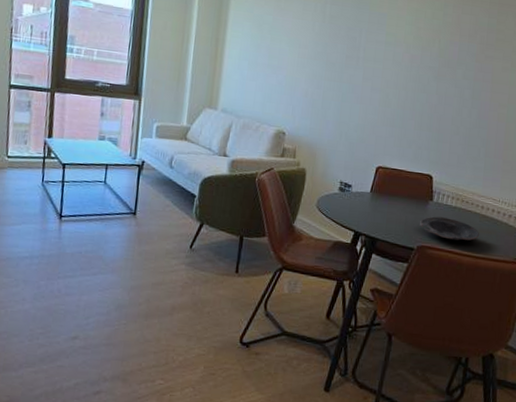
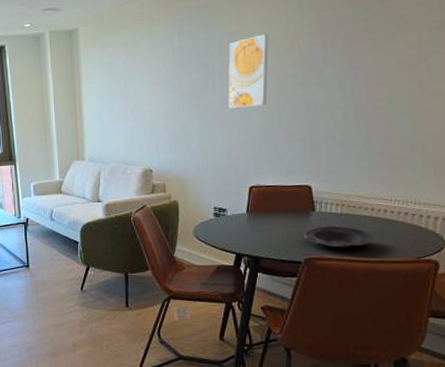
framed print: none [368,22,415,91] -> present [228,33,269,109]

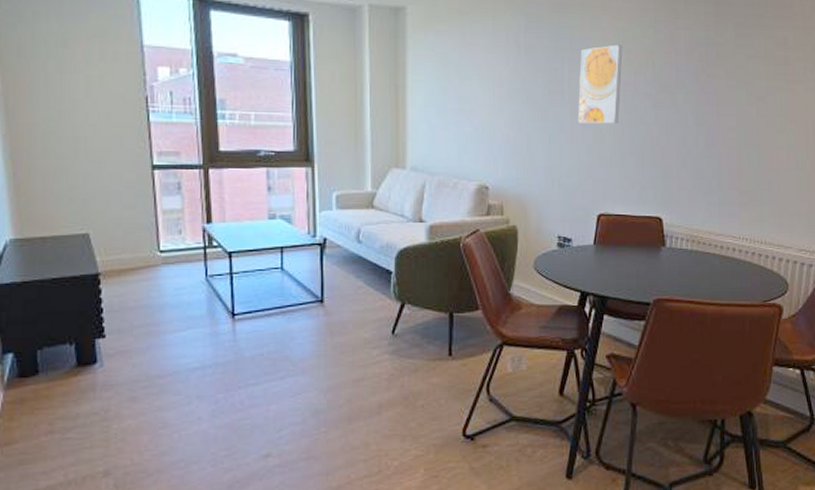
bowl: present [303,226,372,248] -> none [652,264,721,288]

